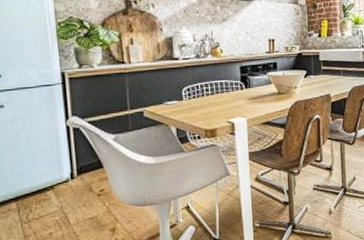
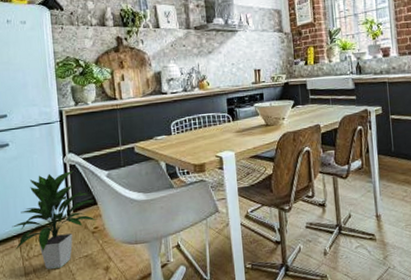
indoor plant: none [8,134,102,231] -> present [12,171,96,269]

